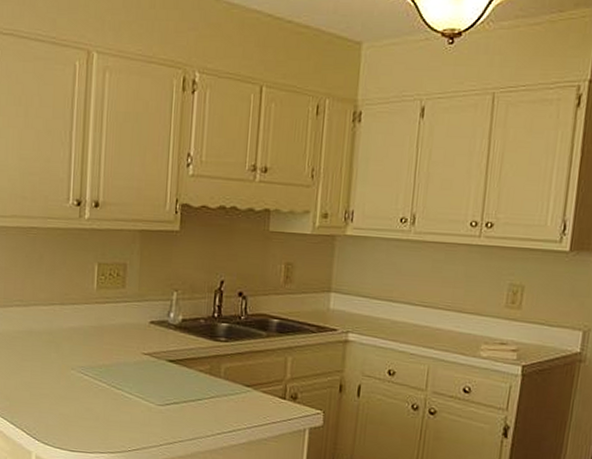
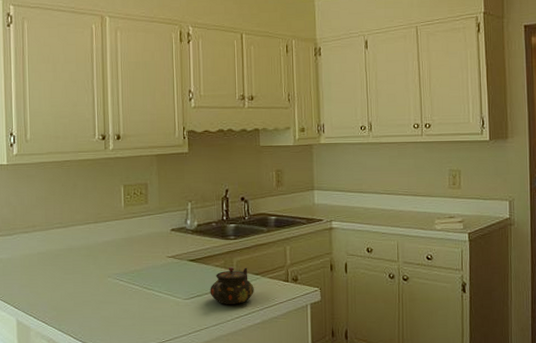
teapot: none [189,373,243,419] -> present [210,266,254,305]

